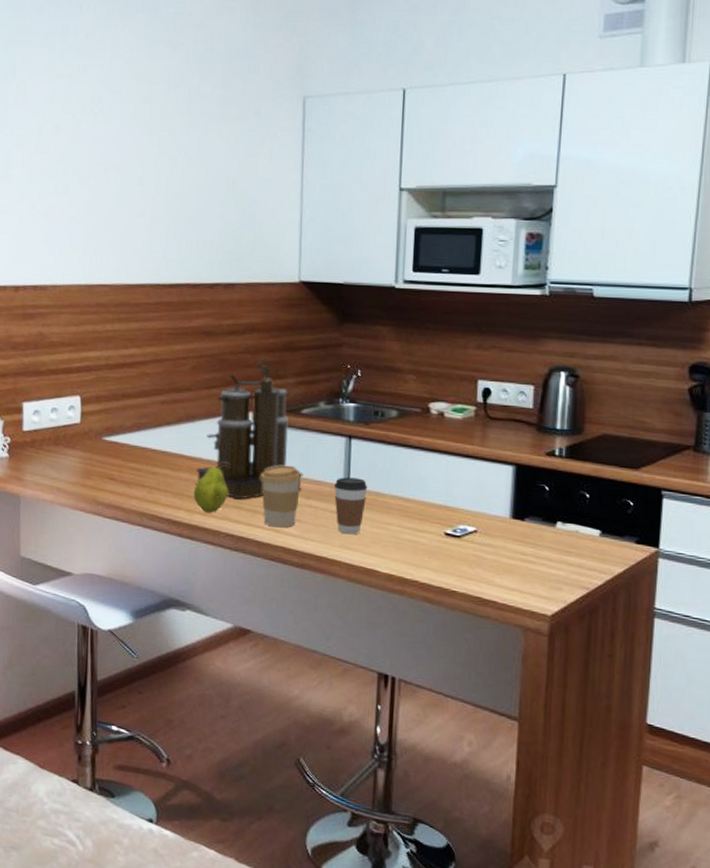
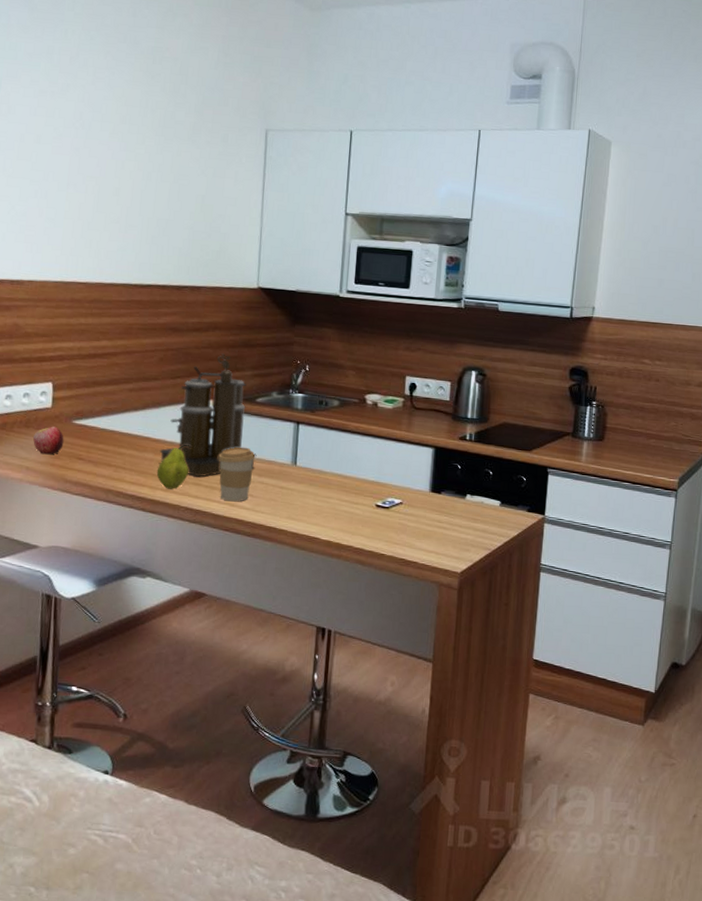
apple: none [63,443,95,475] -> present [33,426,64,455]
coffee cup: present [333,477,368,535] -> none [282,457,312,507]

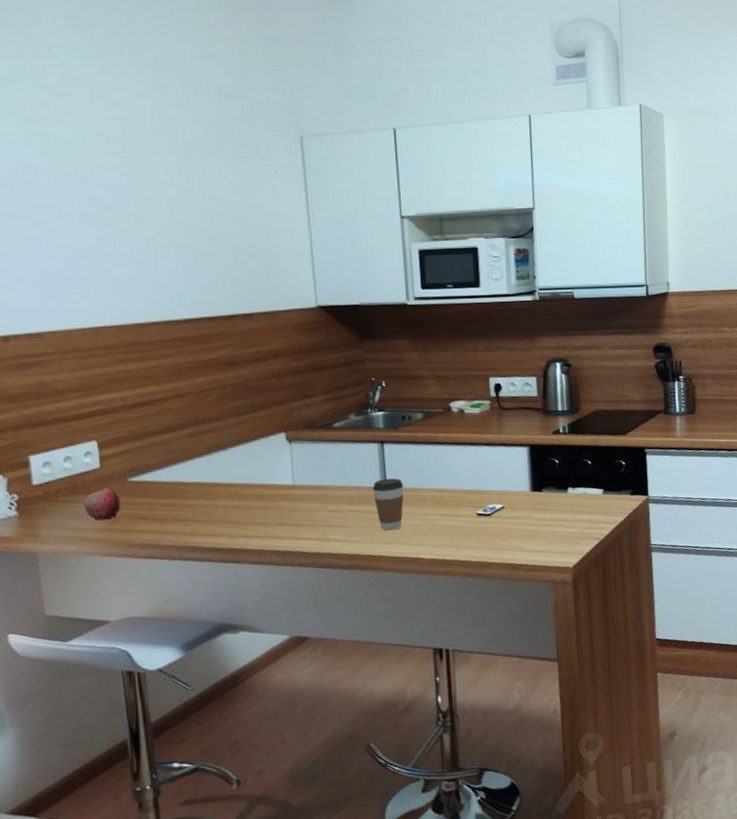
fruit: present [156,445,191,489] -> none [233,484,269,535]
coffee maker: present [159,353,257,477] -> none [233,381,342,517]
coffee cup: present [218,447,255,502] -> none [300,476,341,537]
coffee cup: none [282,457,312,507] -> present [372,478,404,531]

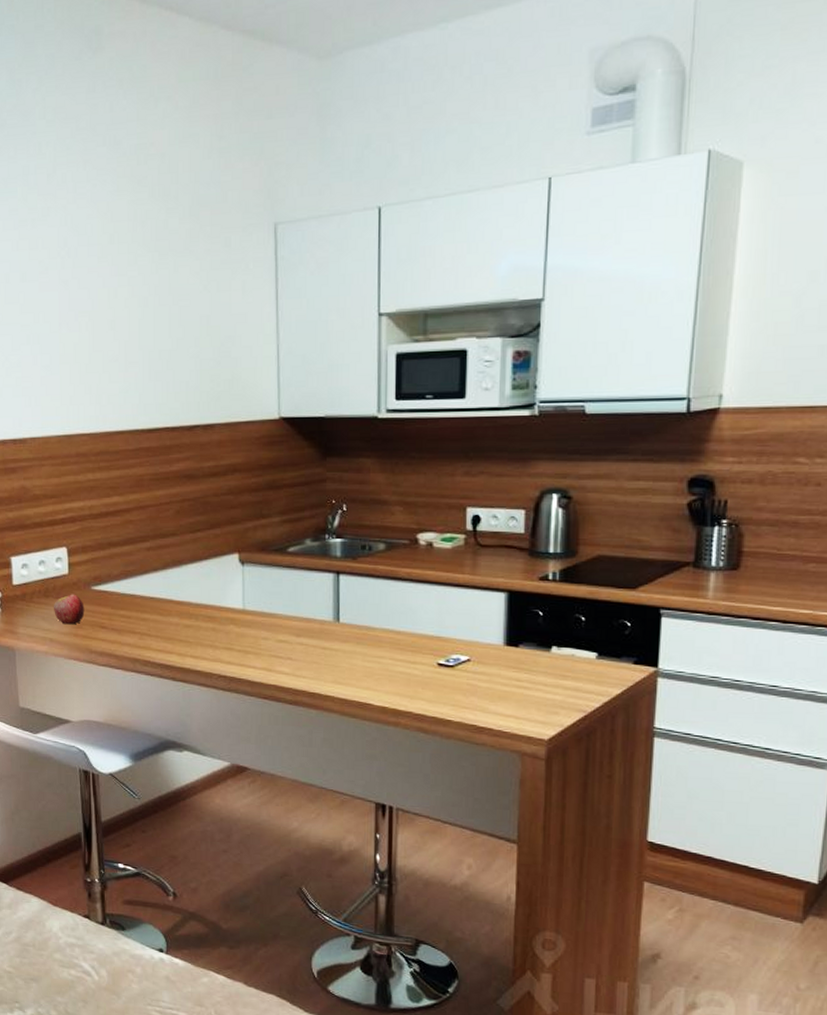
coffee cup: present [372,478,404,531] -> none [323,613,358,670]

